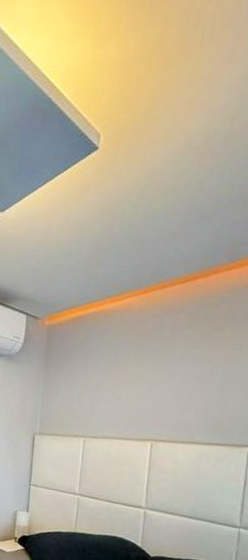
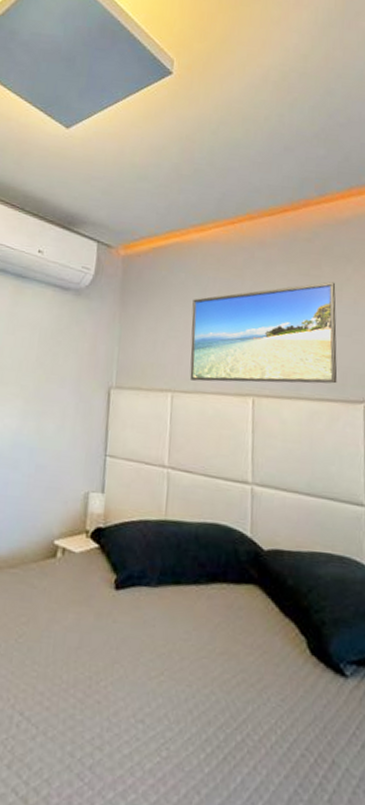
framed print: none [99,342,236,431] -> present [190,281,338,384]

